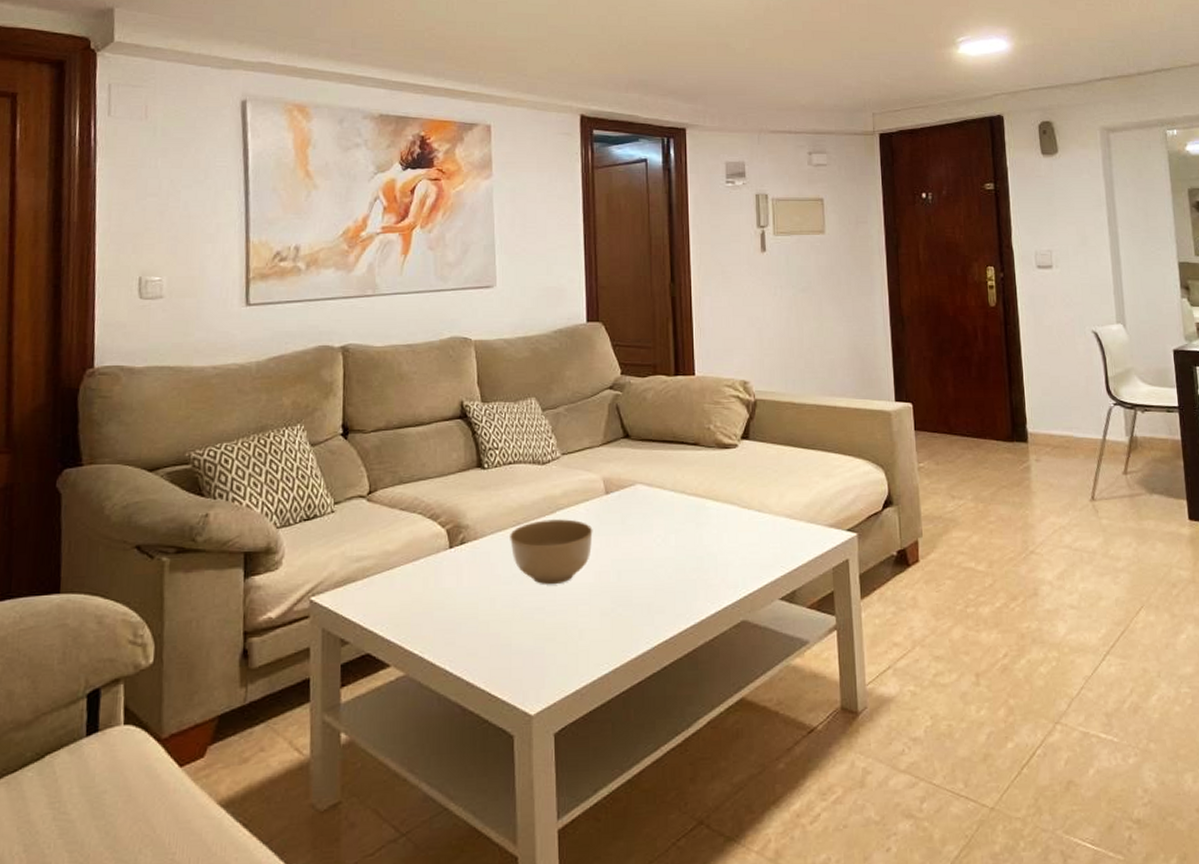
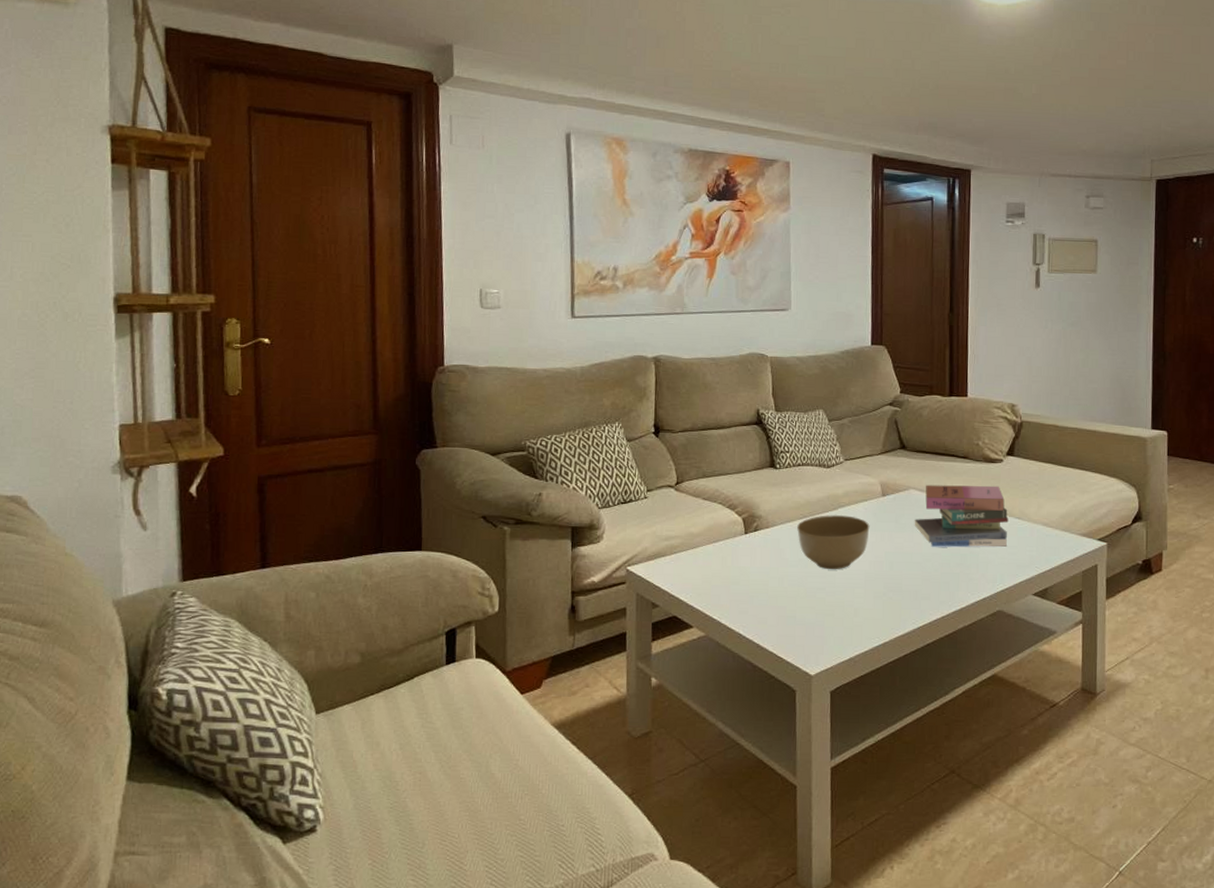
books: none [643,474,748,550] -> present [914,485,1009,548]

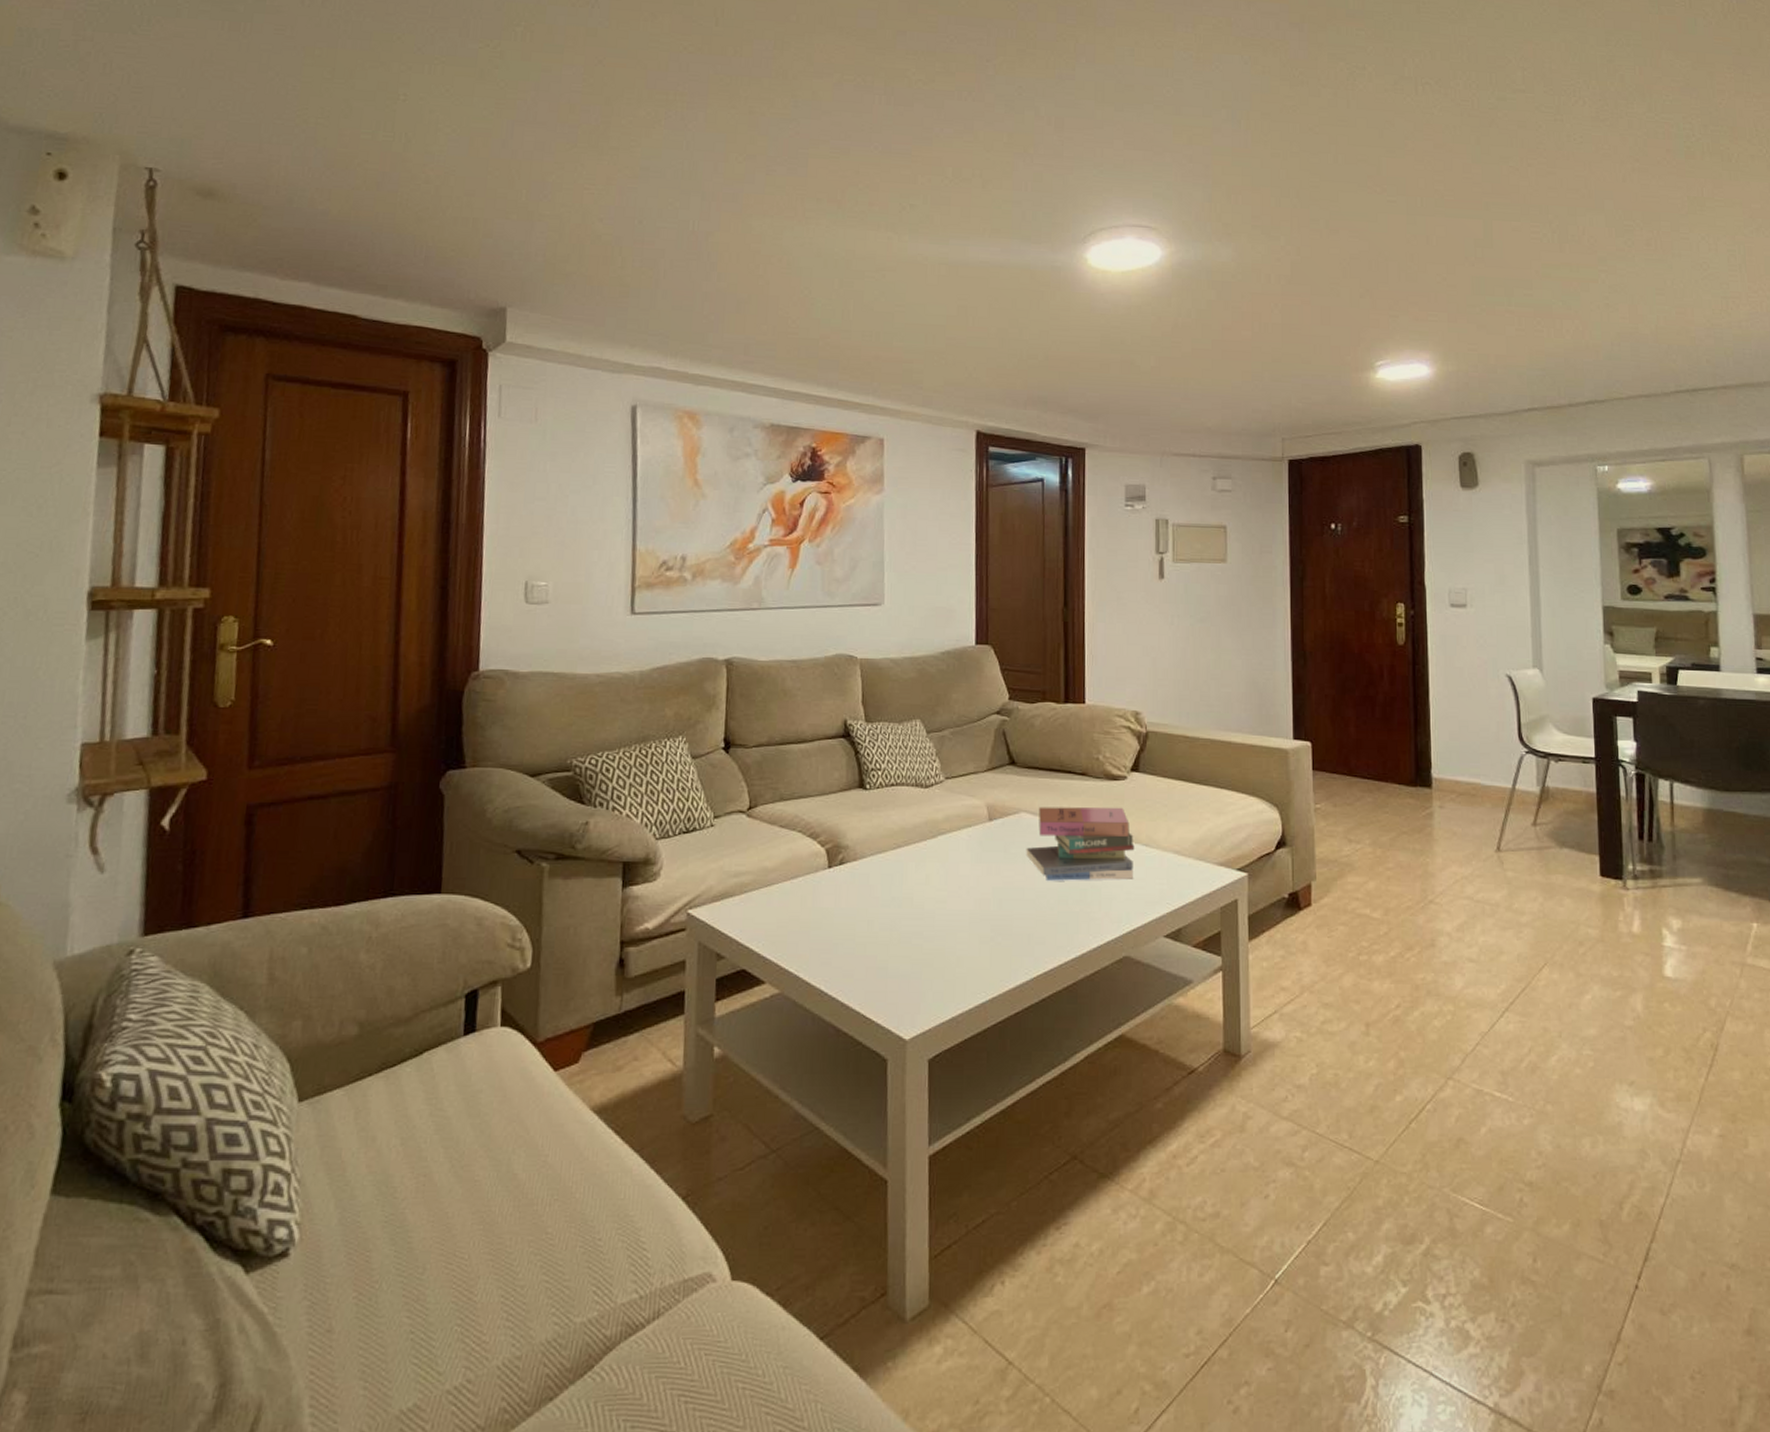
bowl: present [797,515,870,569] -> none [890,844,975,909]

